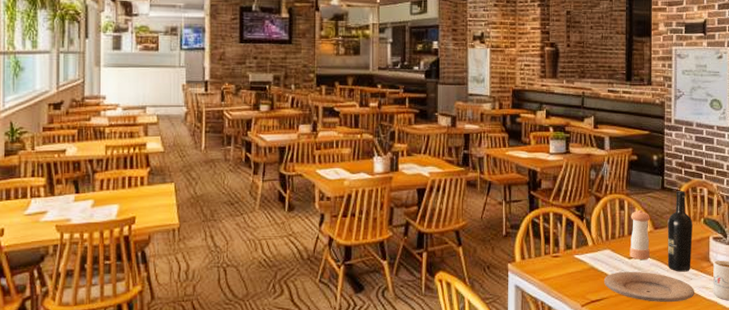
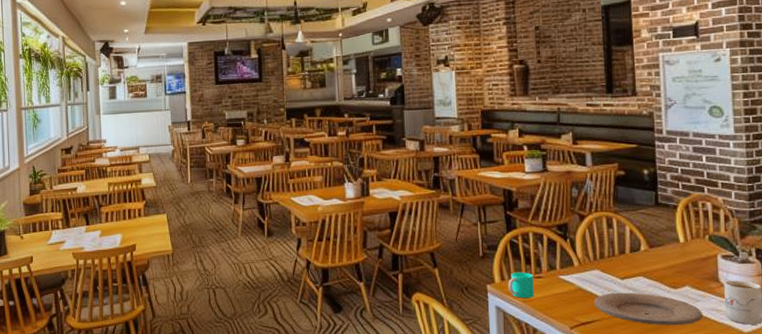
cup: none [528,251,551,277] -> present [508,272,534,298]
pepper shaker: present [629,209,650,259] -> none [621,227,646,280]
wine bottle: present [667,191,693,272] -> none [664,206,697,293]

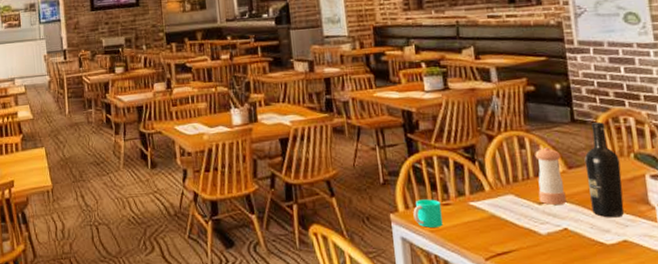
plate: present [594,292,702,326] -> none [510,218,634,255]
pepper shaker: none [621,227,646,280] -> present [535,147,567,205]
wine bottle: none [664,206,697,293] -> present [584,122,625,218]

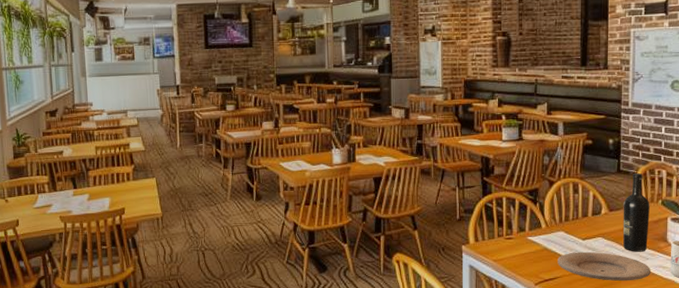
cup: present [413,199,443,228] -> none [481,233,504,258]
plate: none [510,218,634,255] -> present [557,251,650,282]
pepper shaker: present [535,147,567,205] -> none [583,192,605,241]

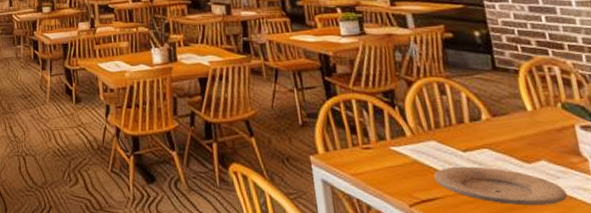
wine bottle: present [622,173,650,252] -> none [508,70,555,169]

